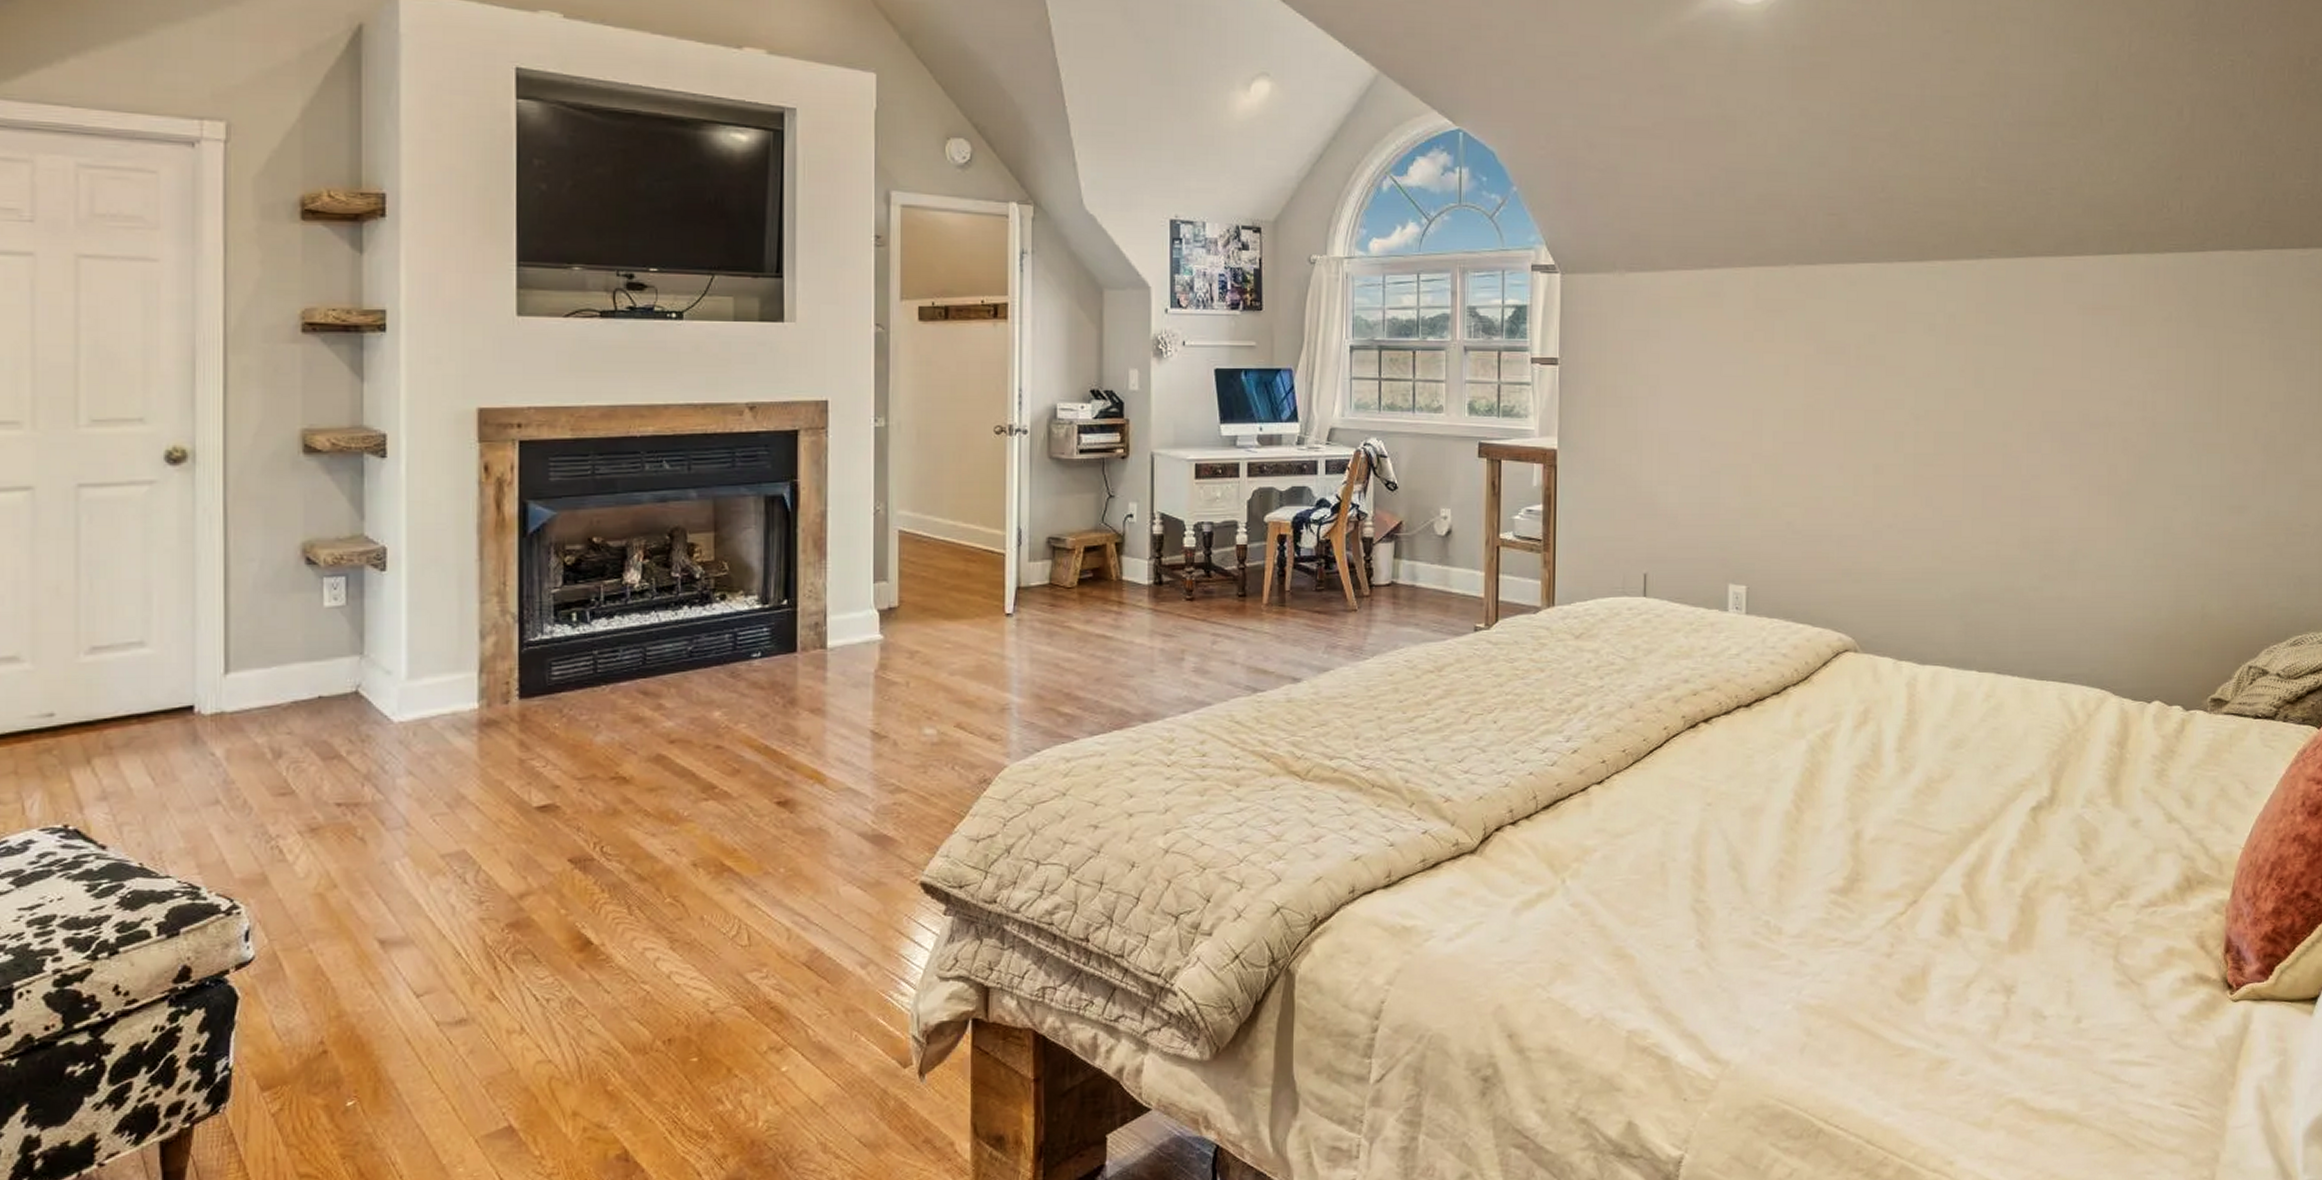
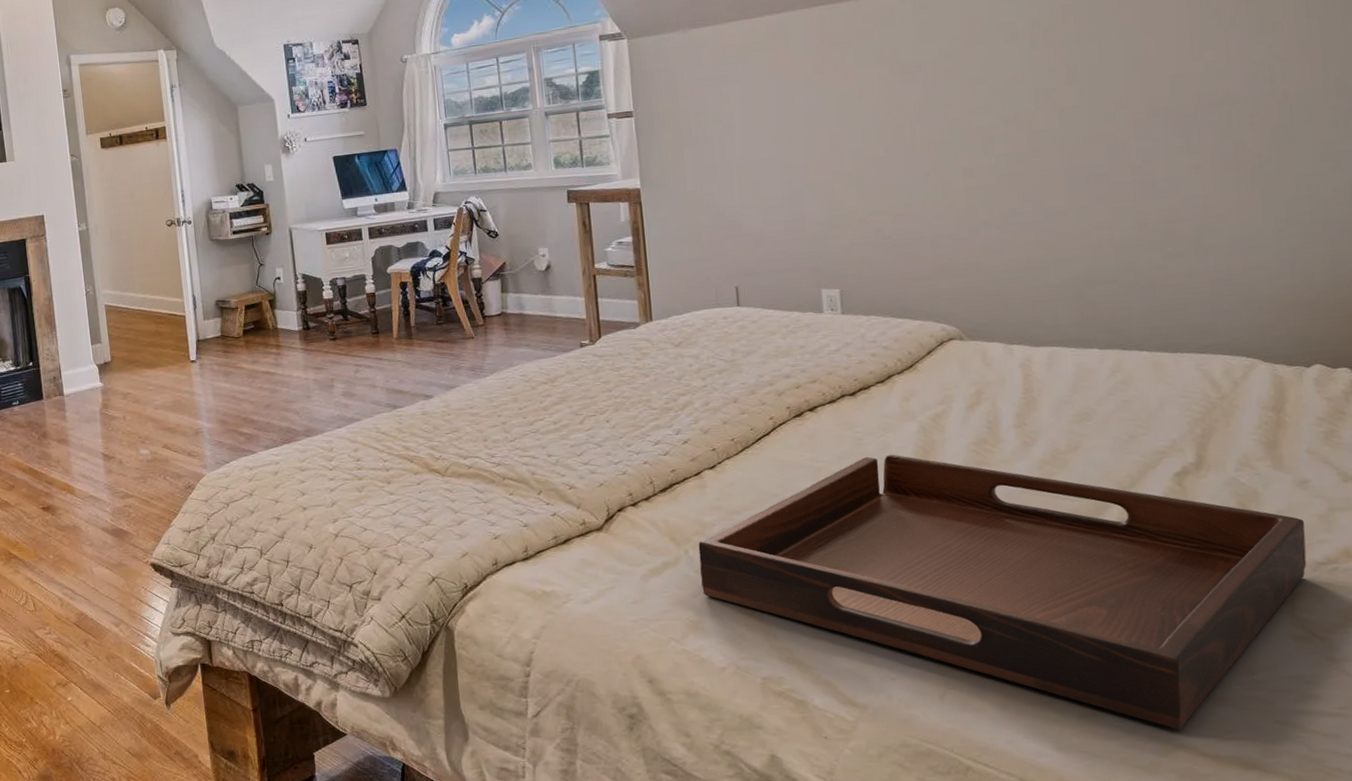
serving tray: none [1576,775,2134,1082] -> present [698,454,1307,729]

